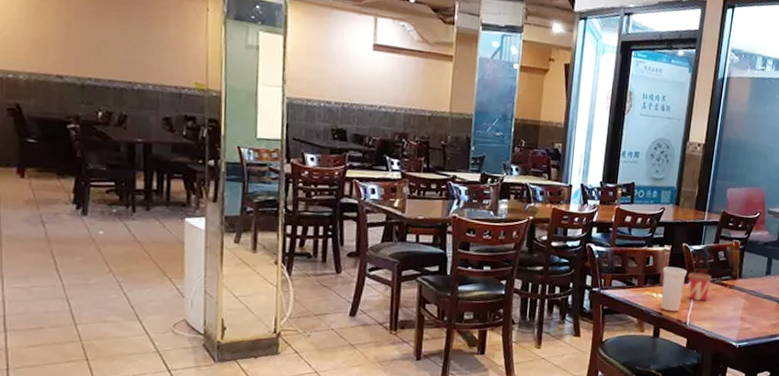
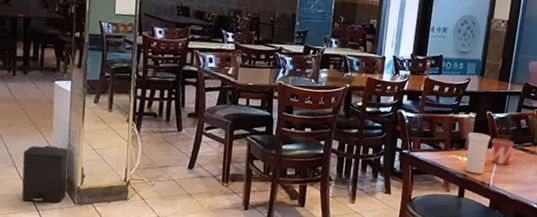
pedal bin: none [148,294,205,362] -> present [22,145,69,204]

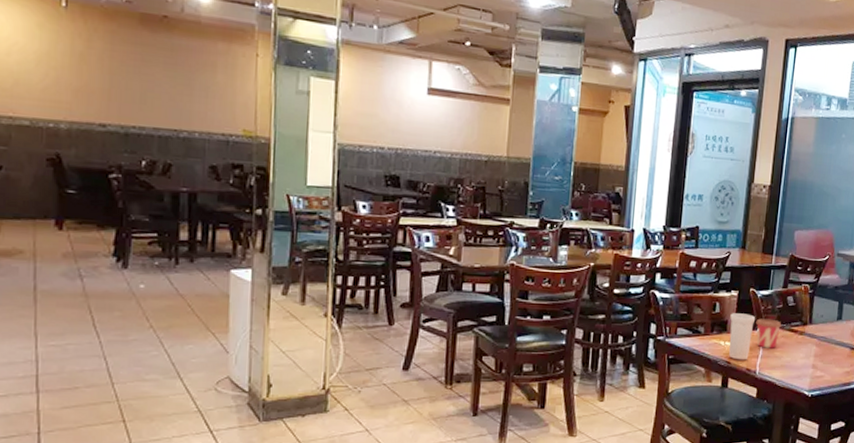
pedal bin: present [22,145,69,204] -> none [189,350,250,421]

